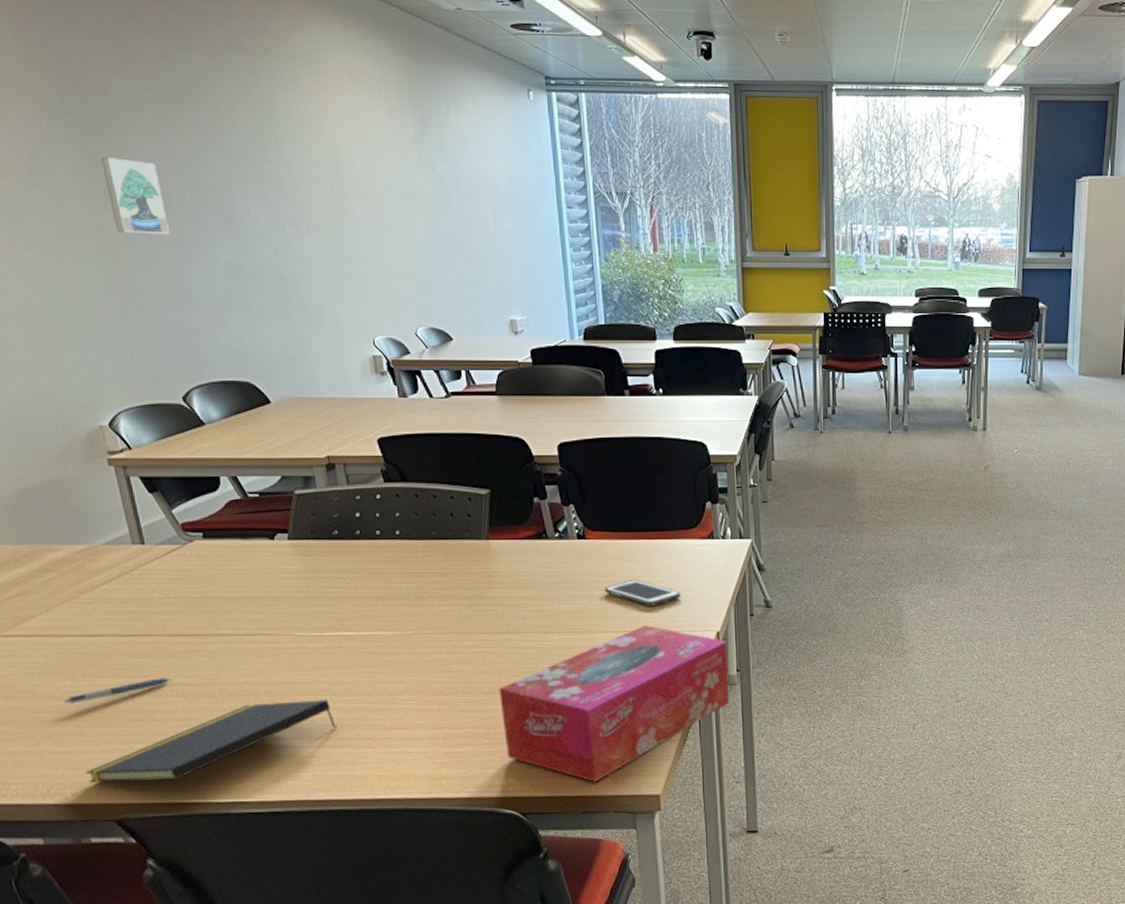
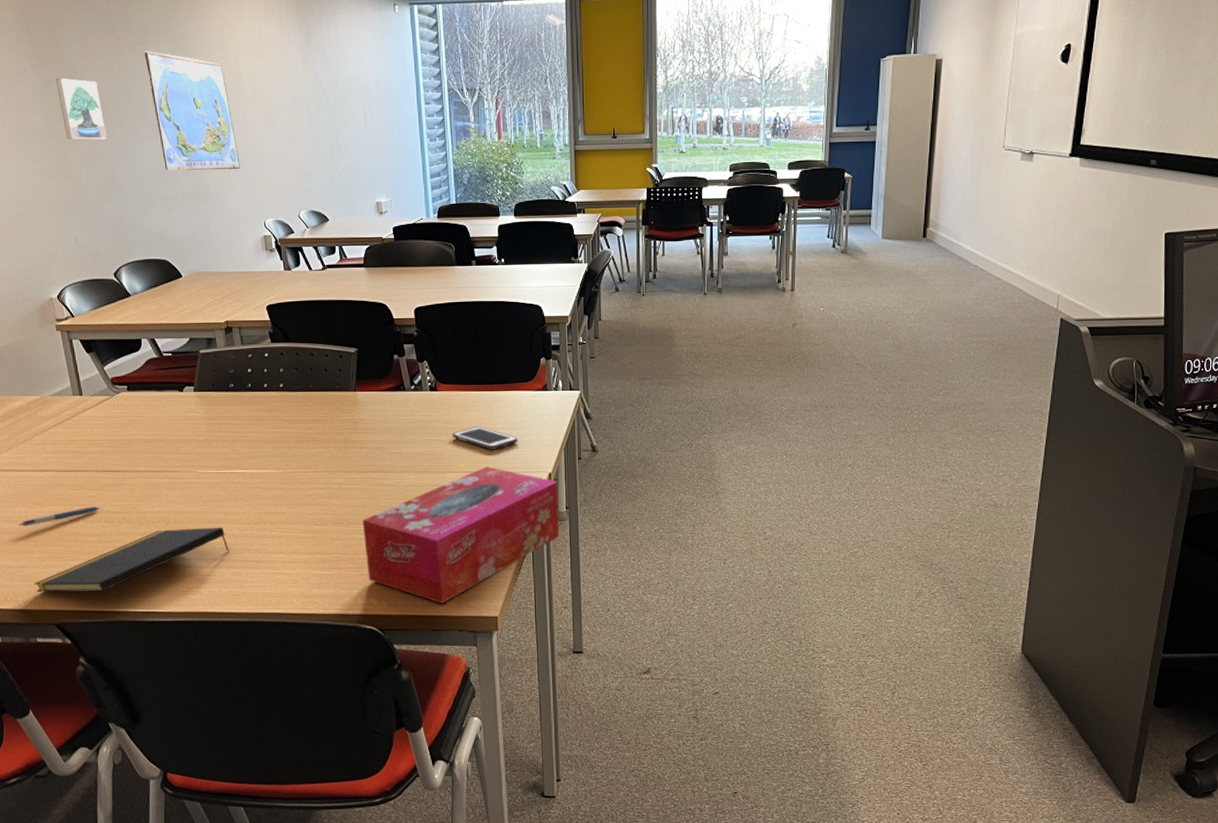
world map: none [216,128,342,277] -> present [144,50,240,171]

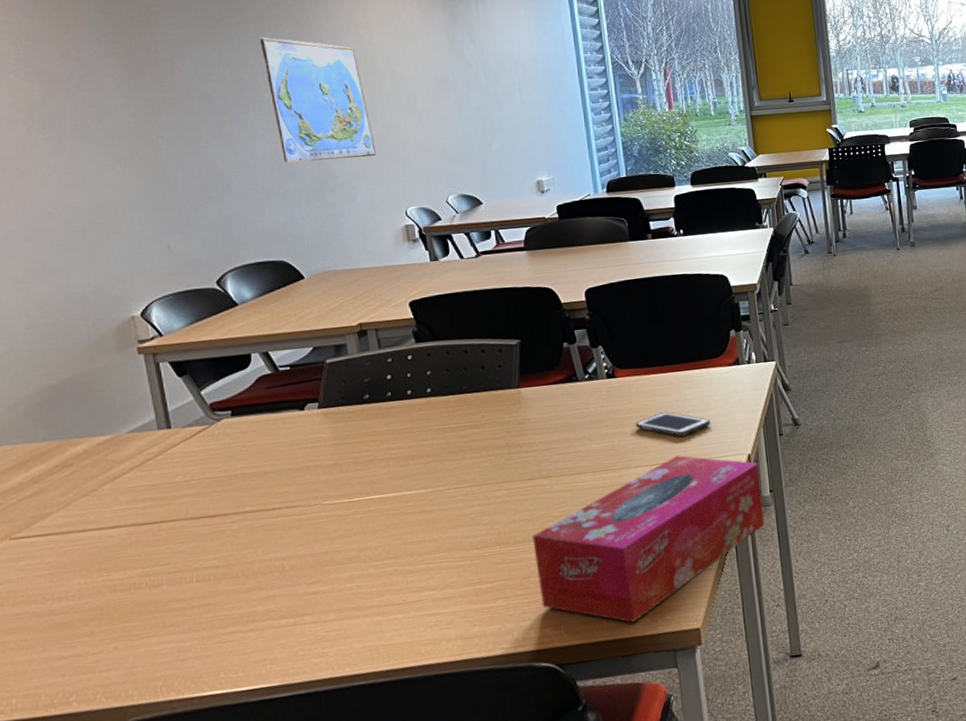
pen: present [18,506,101,527] -> none [75,563,192,603]
notepad: present [33,527,230,593] -> none [93,568,366,686]
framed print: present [56,78,106,140] -> none [148,70,210,136]

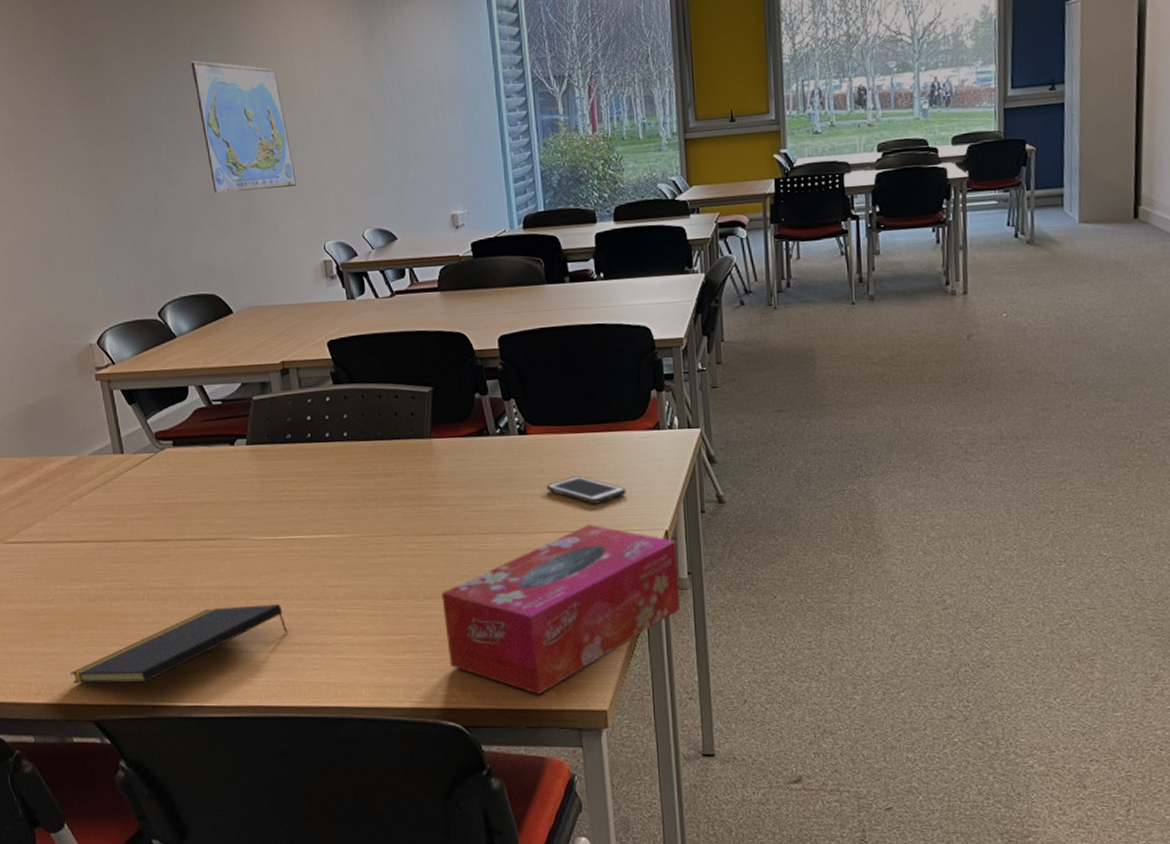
notepad: none [93,568,366,686] -> present [70,604,289,684]

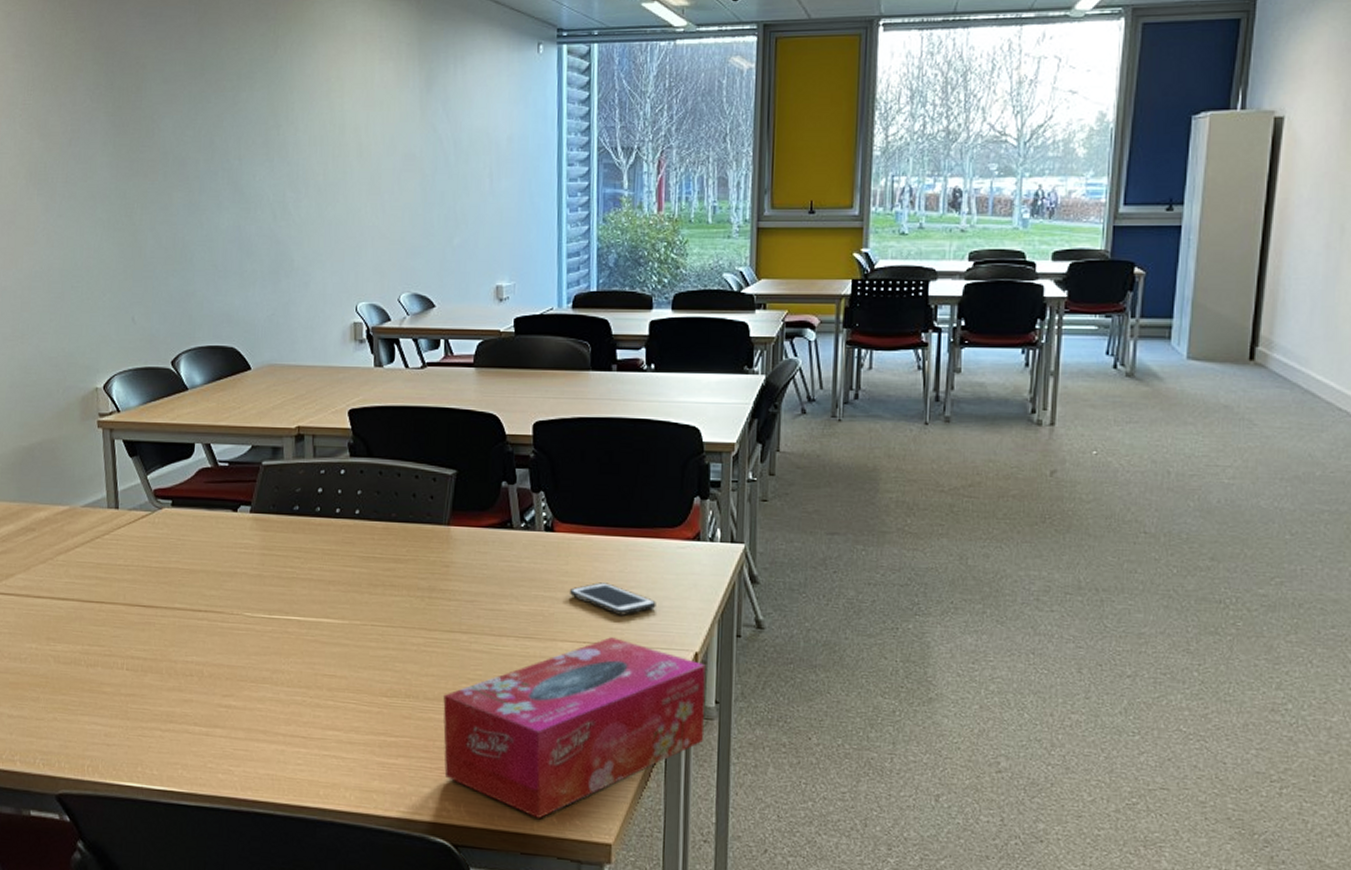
notepad: present [70,604,289,684] -> none [35,685,274,759]
world map: present [191,60,297,193] -> none [235,96,334,241]

